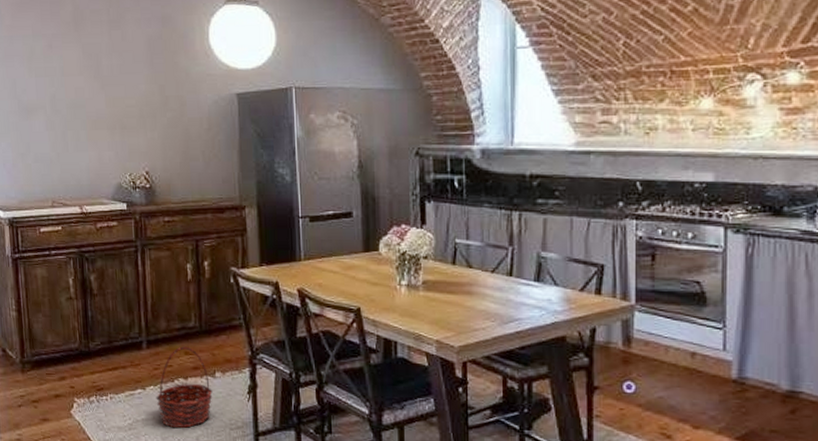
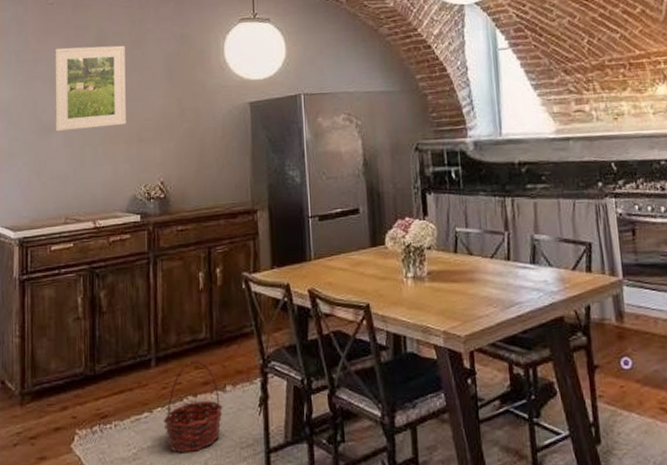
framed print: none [30,24,108,114] -> present [55,45,126,132]

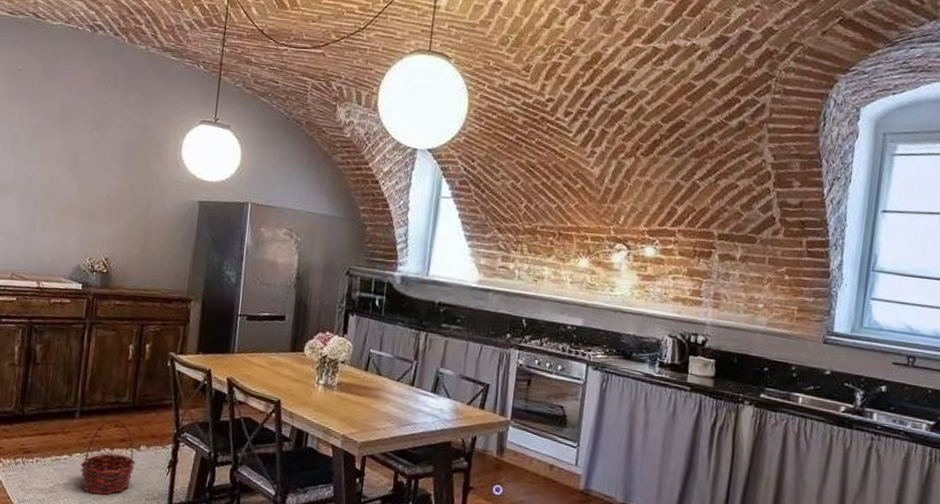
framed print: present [55,45,126,132] -> none [10,114,87,199]

